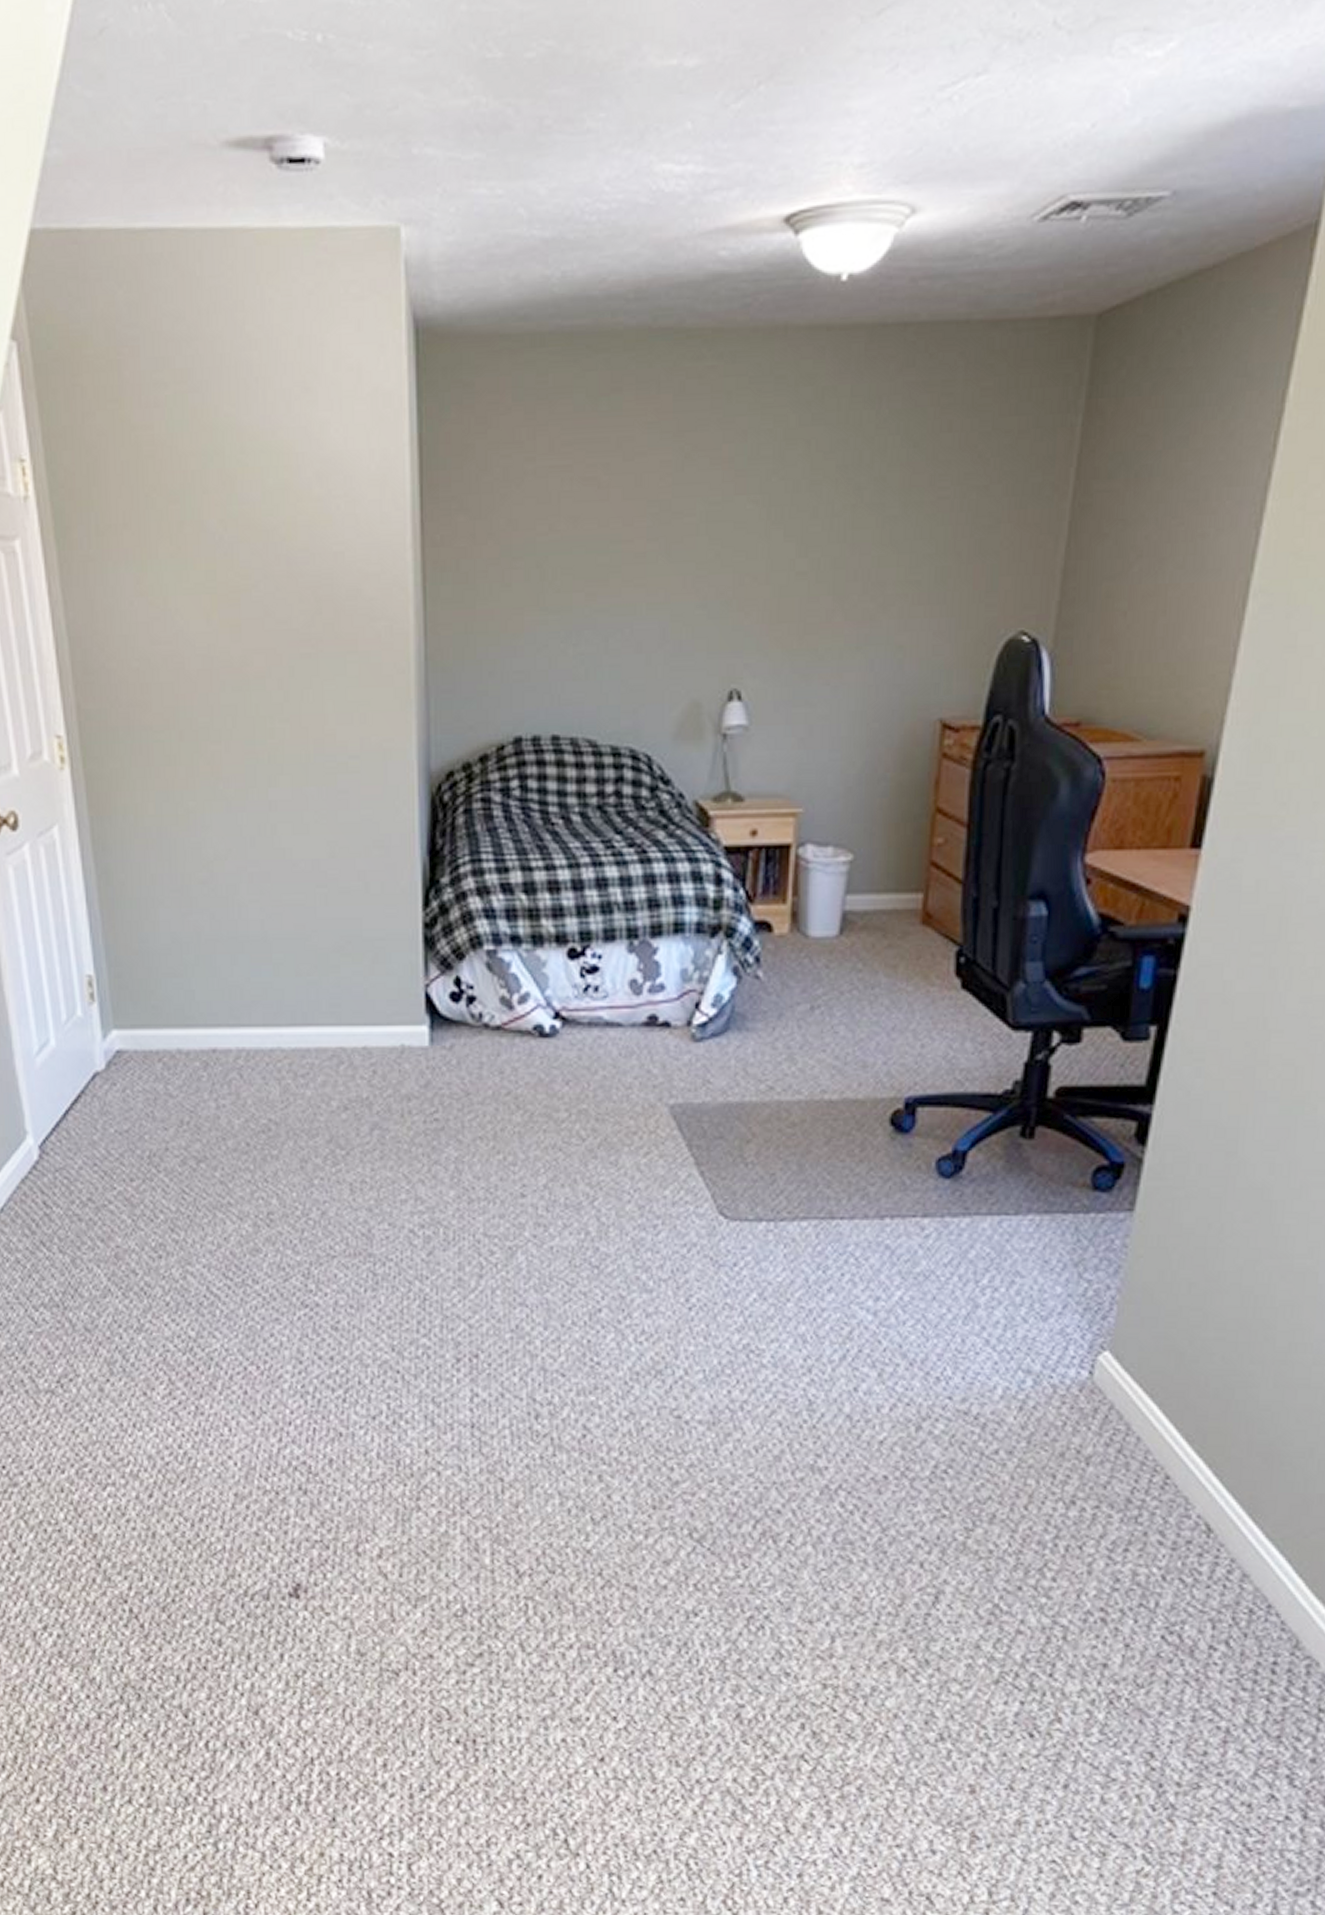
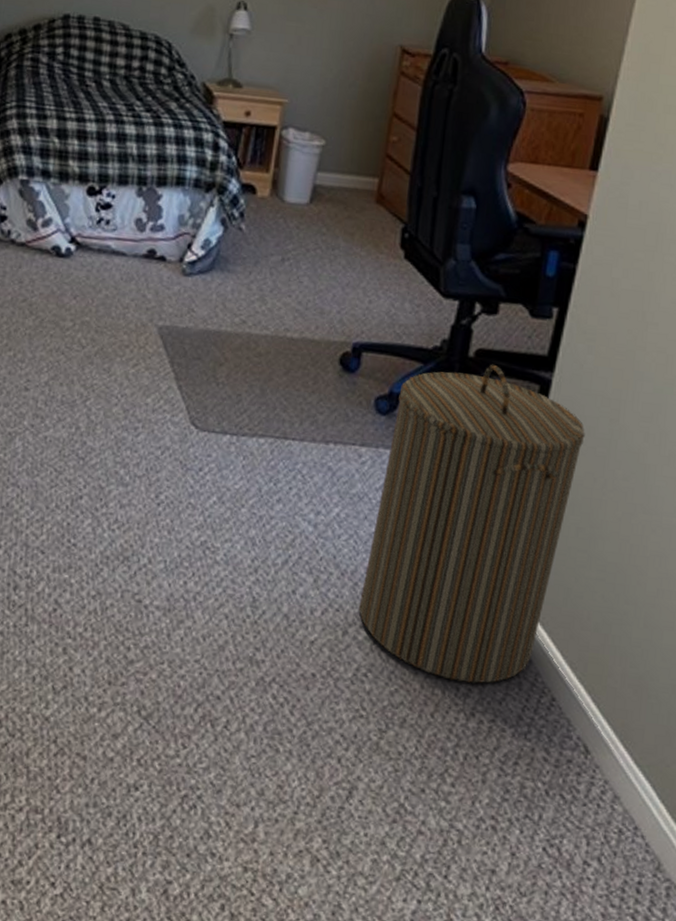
laundry hamper: none [933,1103,1195,1469] -> present [359,364,585,684]

